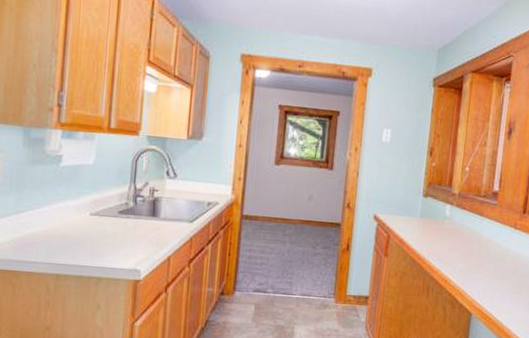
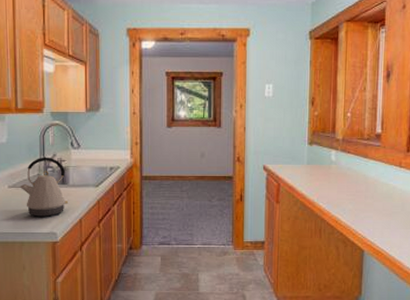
kettle: none [103,184,158,251] -> present [19,157,69,217]

